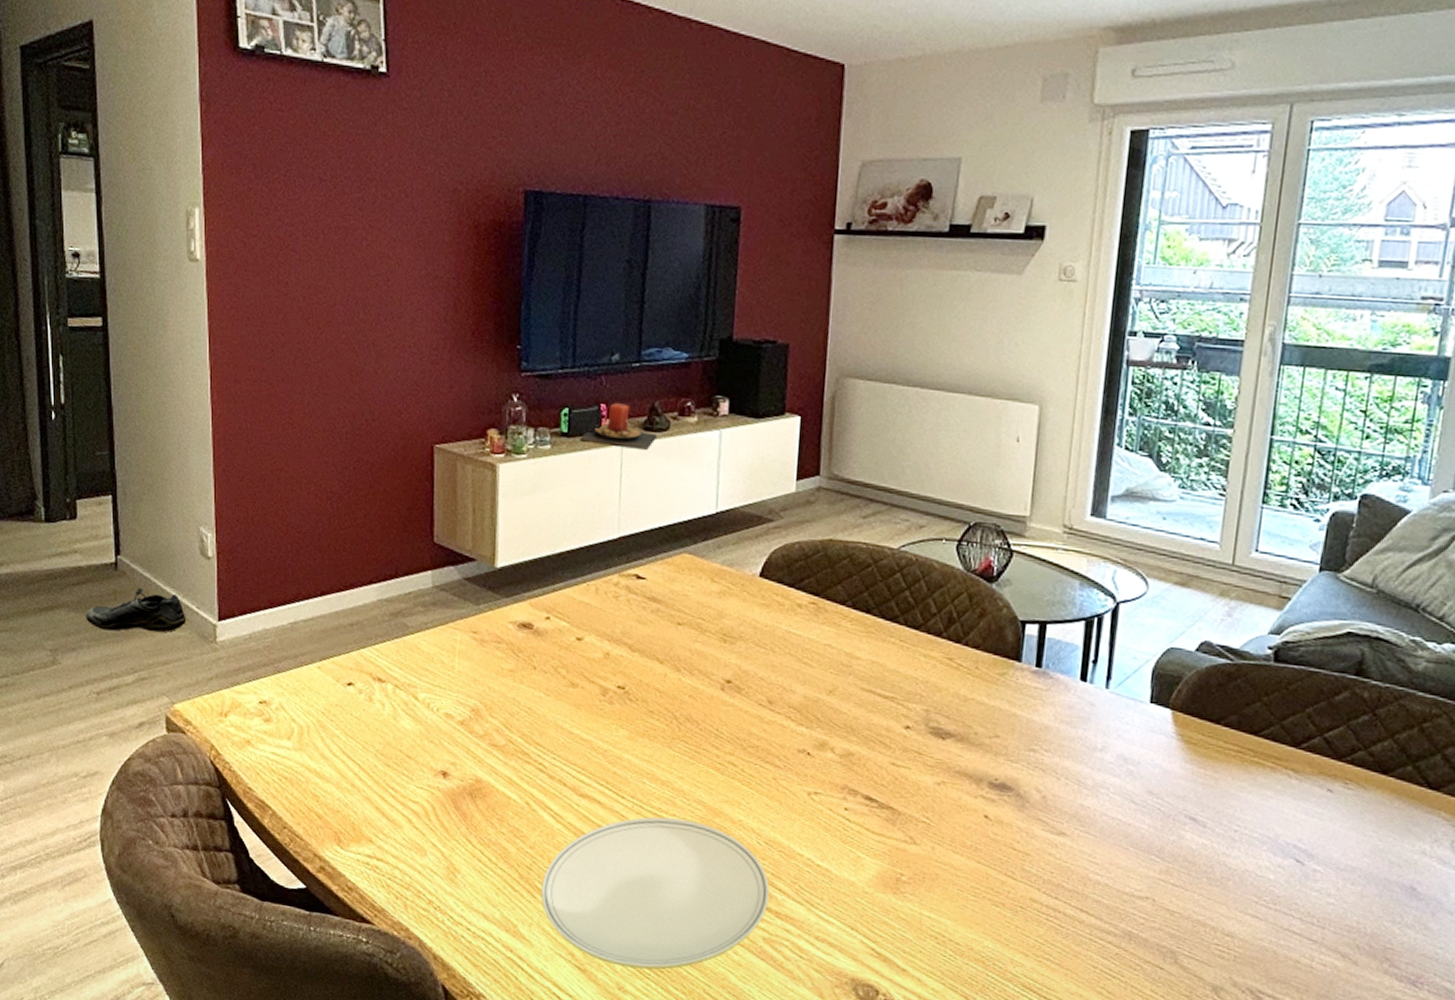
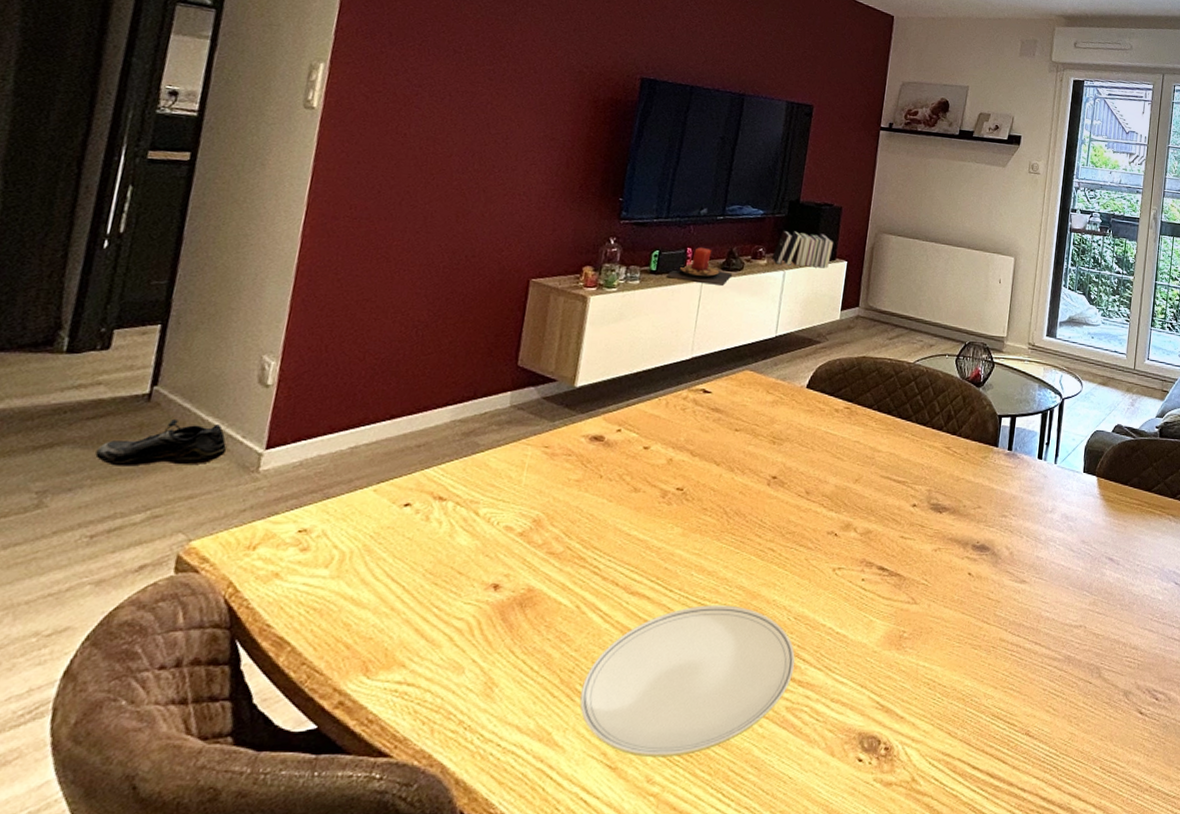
books: none [704,377,780,426] -> present [772,230,833,269]

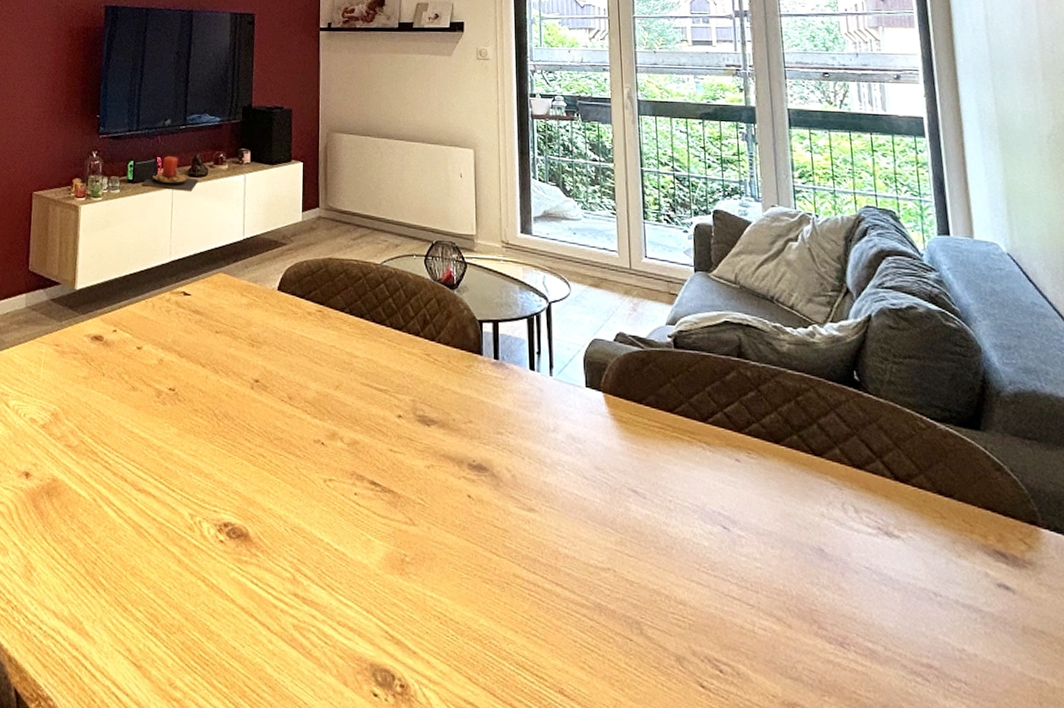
plate: present [579,605,795,758] -> none [104,508,297,663]
books: present [772,230,833,269] -> none [232,135,287,171]

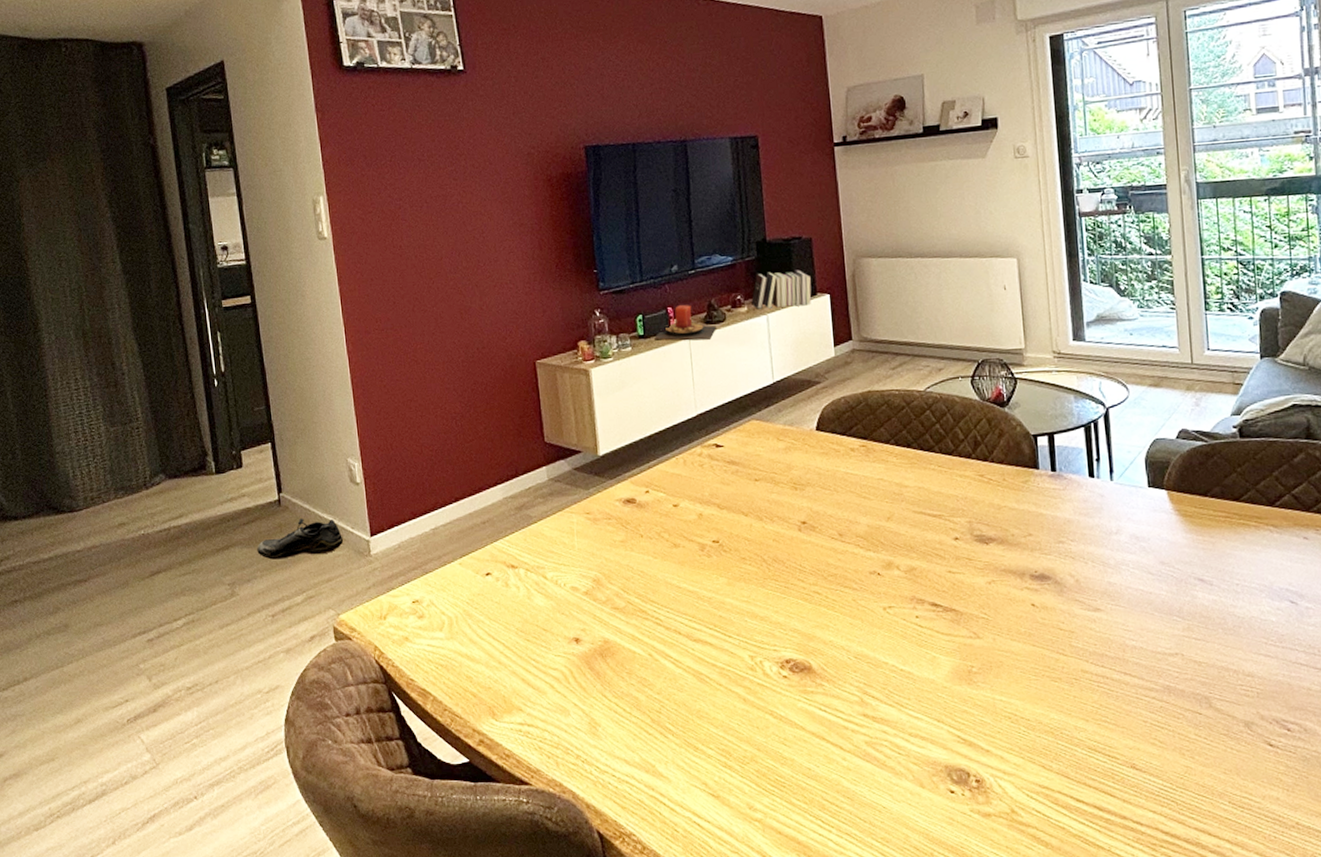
books: none [232,135,287,171] -> present [751,269,812,309]

